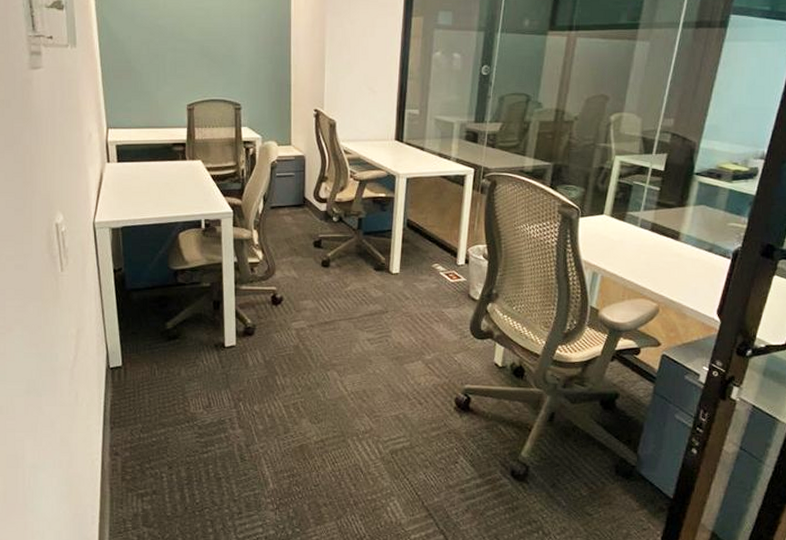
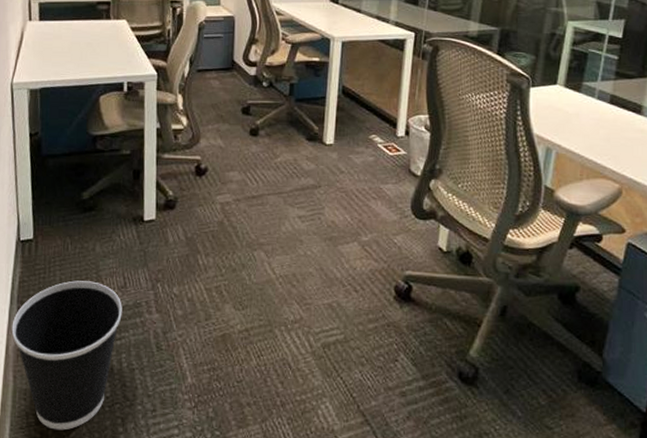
wastebasket: none [106,402,208,533] -> present [11,280,122,430]

